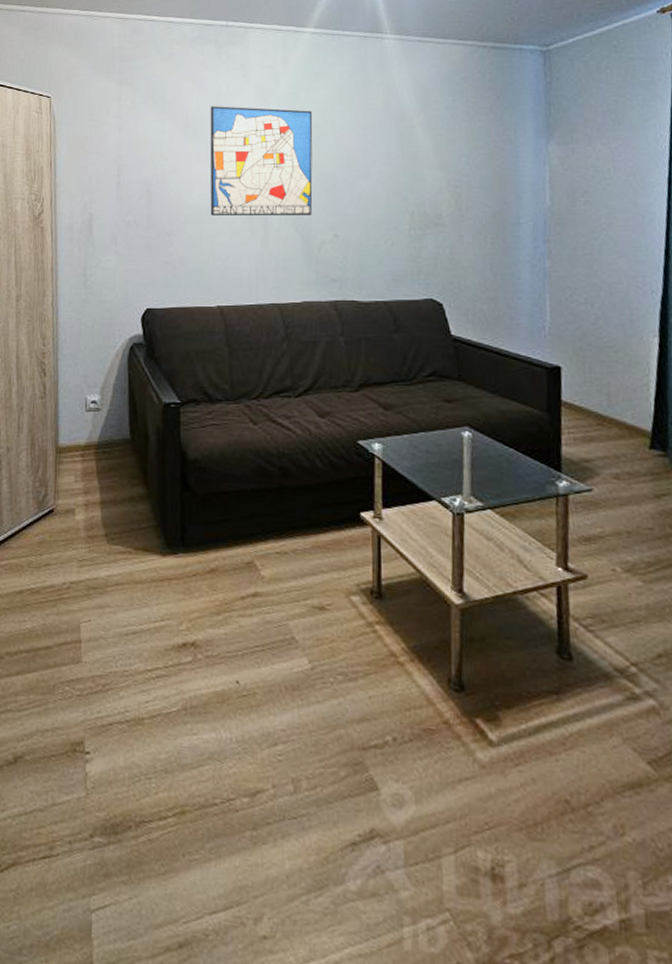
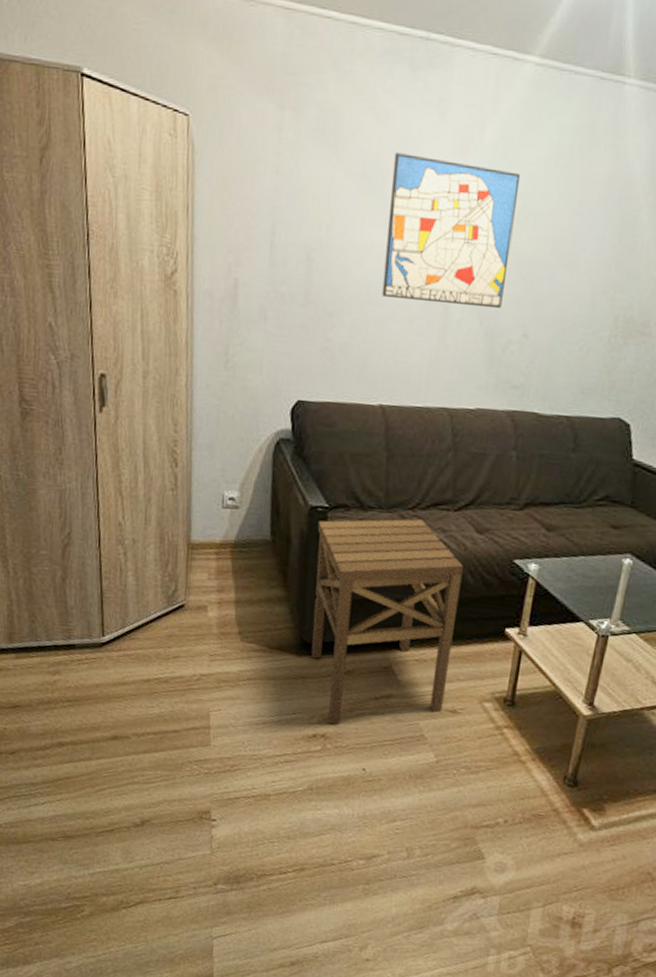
side table: none [172,408,311,631] -> present [311,519,463,725]

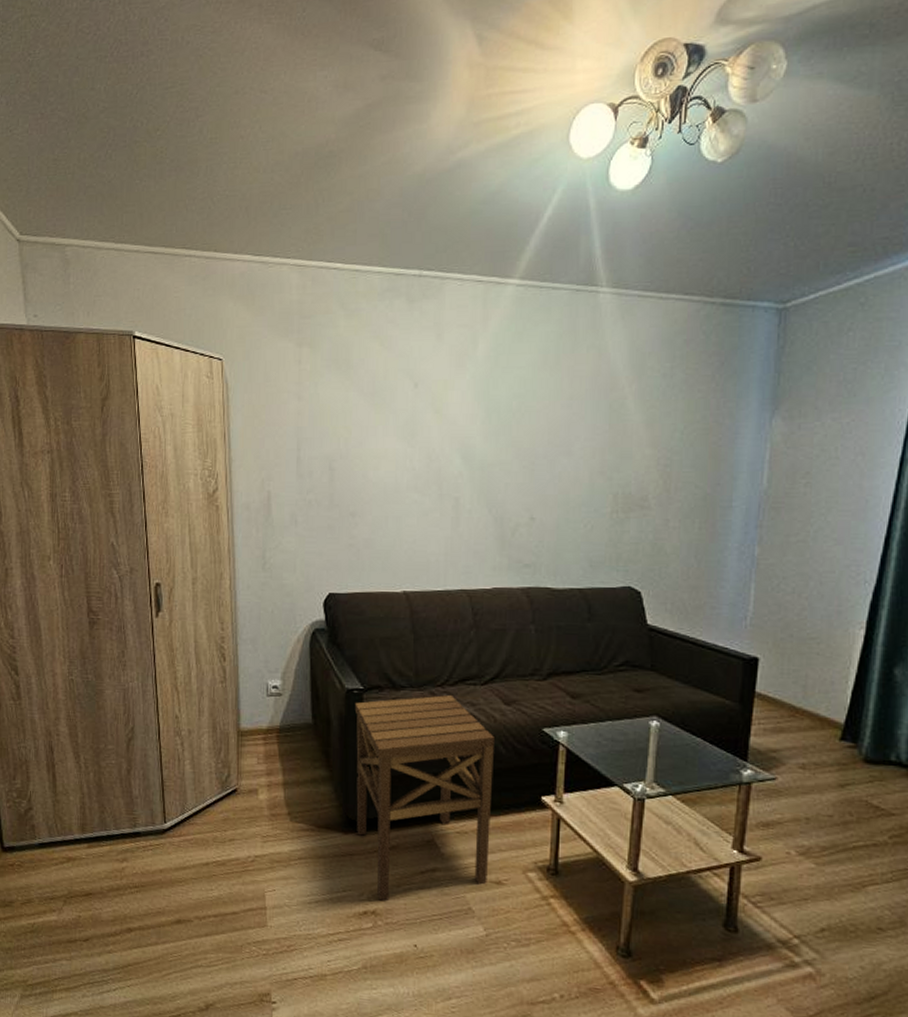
wall art: present [382,153,521,309] -> none [398,371,513,497]

